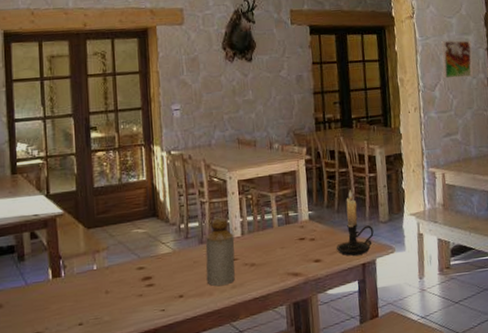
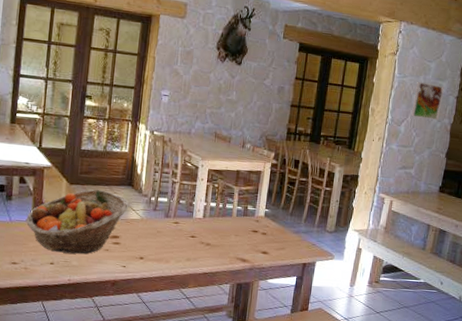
fruit basket: none [43,227,157,310] -> present [25,189,129,255]
bottle: present [205,217,235,286] -> none [165,198,197,256]
candle holder: present [337,189,374,256] -> none [284,198,319,256]

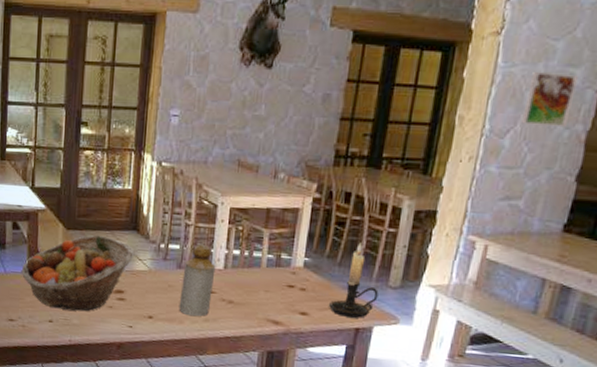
bottle: none [165,198,197,256] -> present [179,244,216,316]
candle holder: none [284,198,319,256] -> present [329,242,379,318]

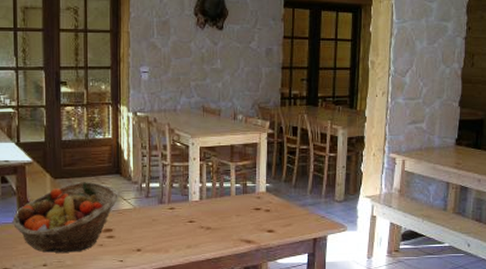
bottle: present [179,244,216,316] -> none [163,181,193,244]
candle holder: present [329,242,379,318] -> none [290,167,328,230]
topographic map: present [521,71,578,128] -> none [416,25,450,66]

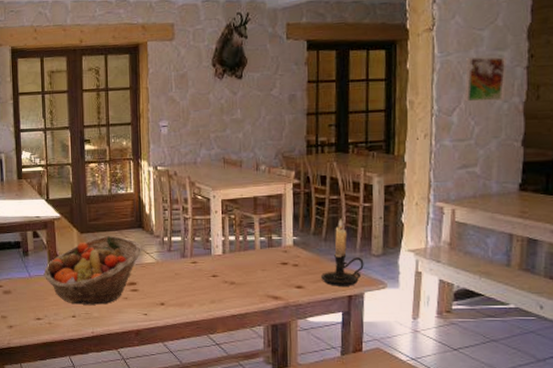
candle holder: none [290,167,328,230] -> present [321,218,364,286]
topographic map: none [416,25,450,66] -> present [464,56,507,102]

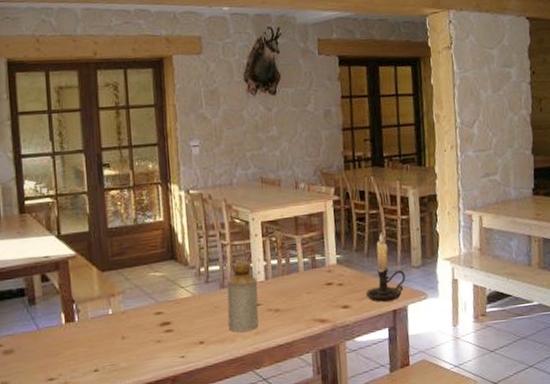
fruit basket: present [43,235,142,305] -> none [56,270,176,356]
bottle: none [186,235,216,298] -> present [227,261,259,332]
topographic map: present [464,56,507,102] -> none [481,73,515,115]

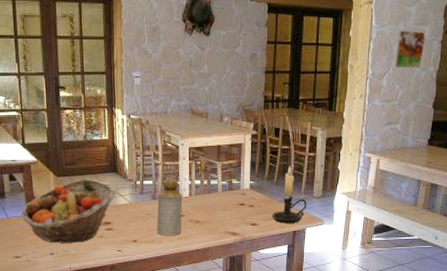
fruit basket: none [56,270,176,356] -> present [21,179,116,243]
topographic map: none [481,73,515,115] -> present [393,29,427,70]

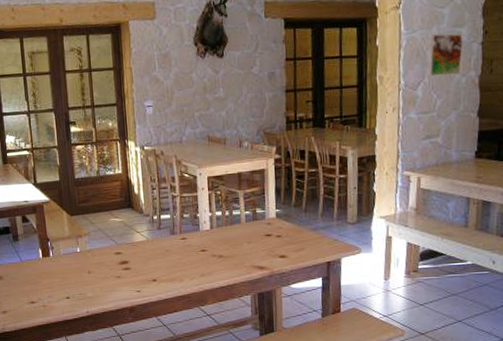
fruit basket: present [21,179,116,243] -> none [35,216,133,286]
bottle: present [157,179,183,235] -> none [176,211,204,273]
candle holder: present [272,165,307,223] -> none [302,190,341,254]

